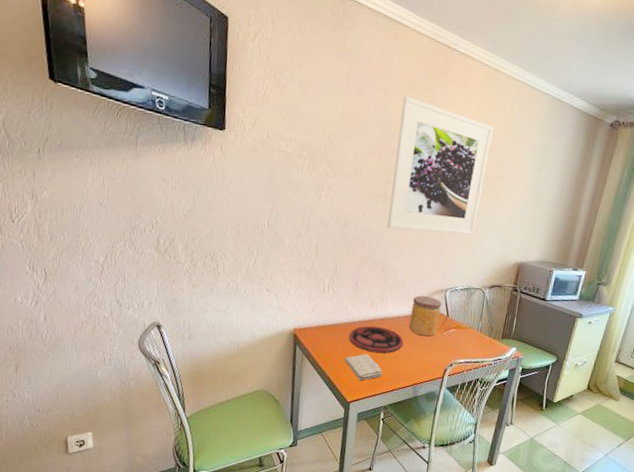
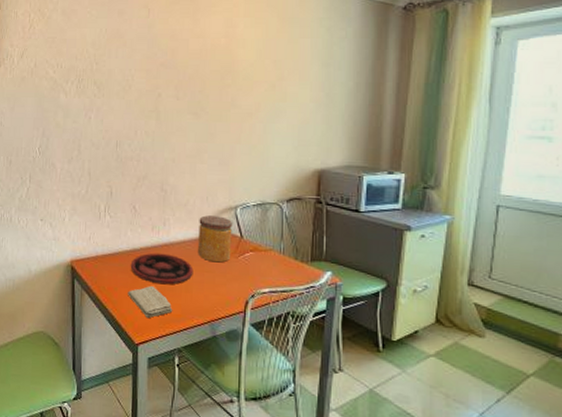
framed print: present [387,96,494,235] -> none [162,9,267,145]

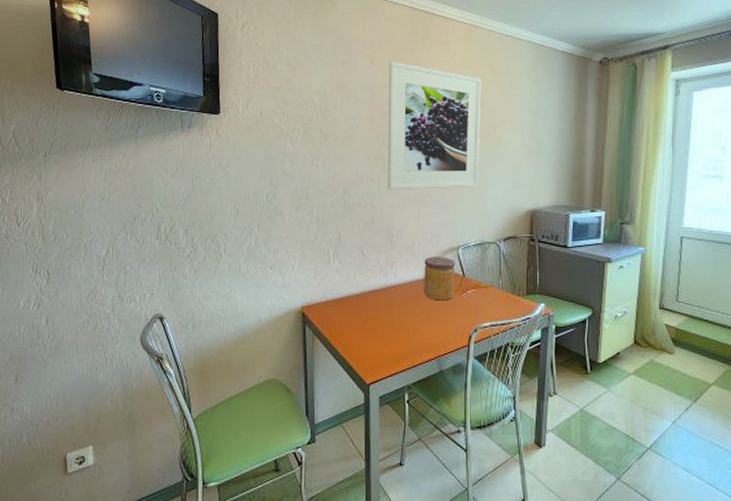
washcloth: present [128,286,173,319] -> none [358,327,402,359]
plate: present [131,253,193,285] -> none [361,295,420,325]
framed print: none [162,9,267,145] -> present [388,61,482,190]

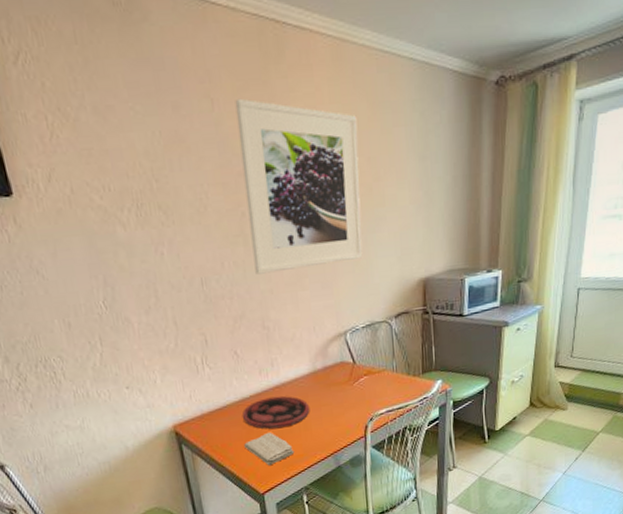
washcloth: none [358,327,402,359] -> present [244,432,295,466]
plate: none [361,295,420,325] -> present [243,395,310,429]
jar: present [424,257,455,301] -> none [308,345,346,395]

